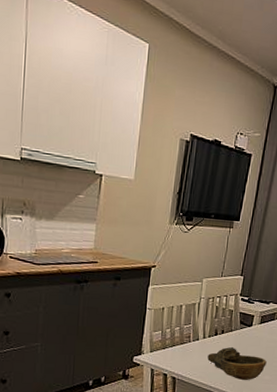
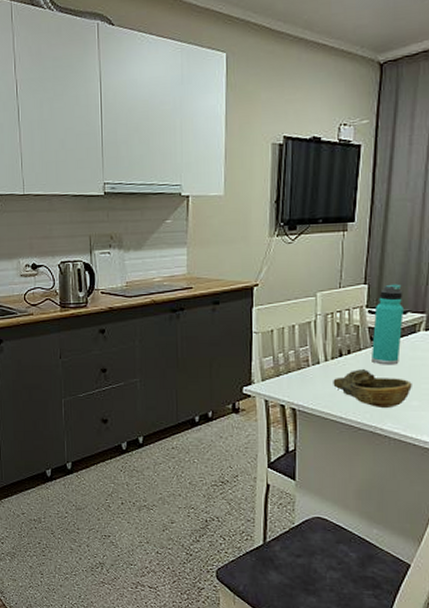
thermos bottle: none [239,278,269,345] -> present [372,284,404,365]

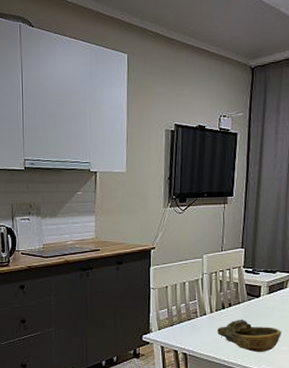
thermos bottle: present [372,284,404,365] -> none [248,248,274,316]

